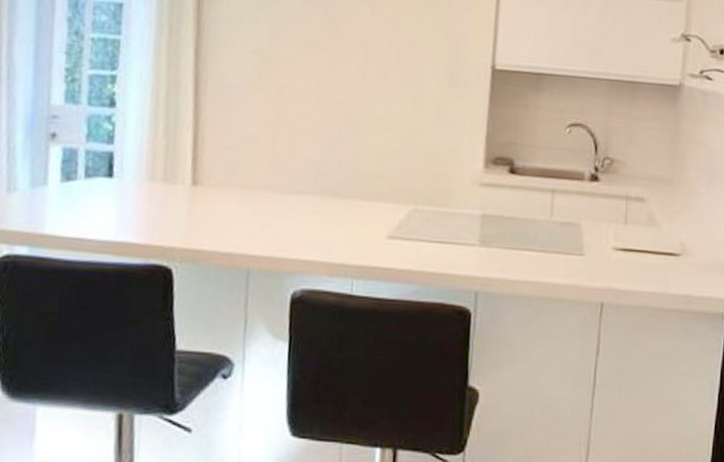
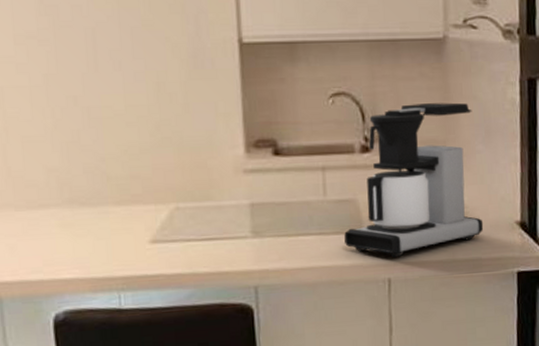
coffee maker: none [564,142,700,284] -> present [344,102,484,258]

